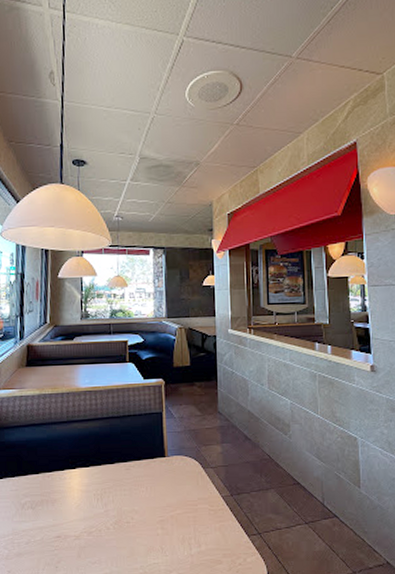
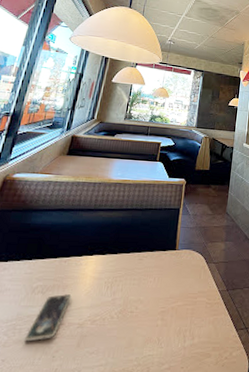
smartphone: none [25,508,62,554] -> present [25,294,72,342]

